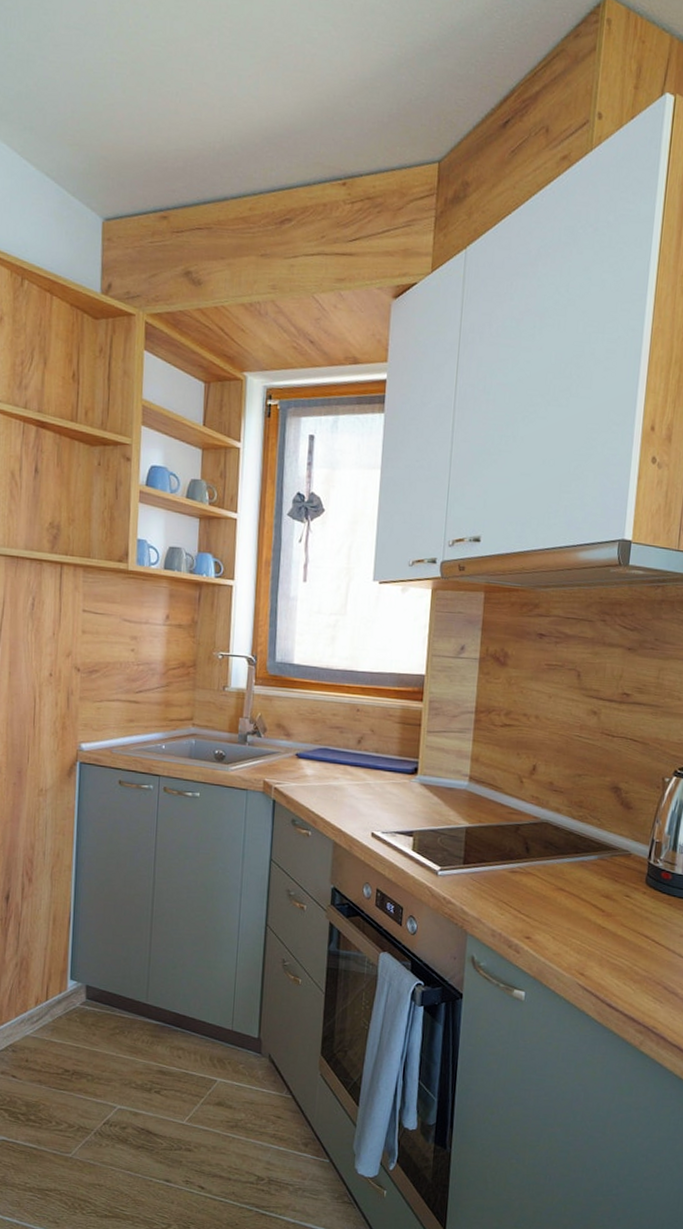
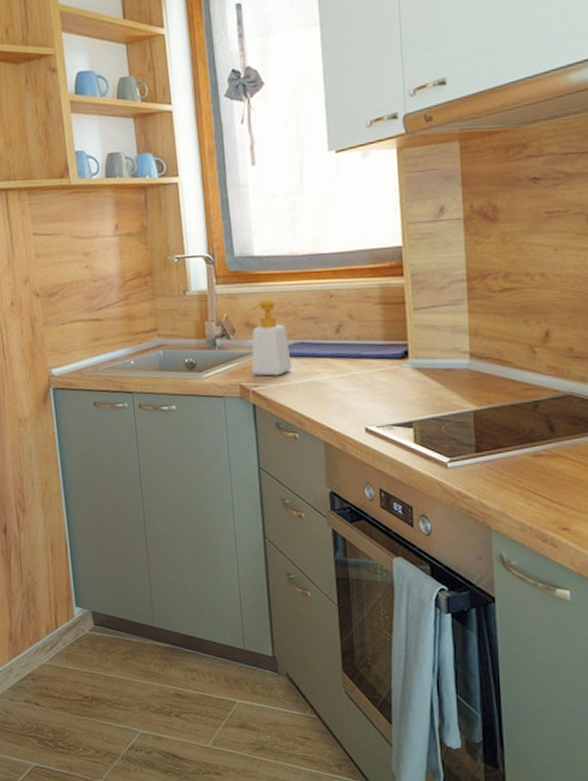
soap bottle: none [276,704,314,776] -> present [251,298,292,376]

